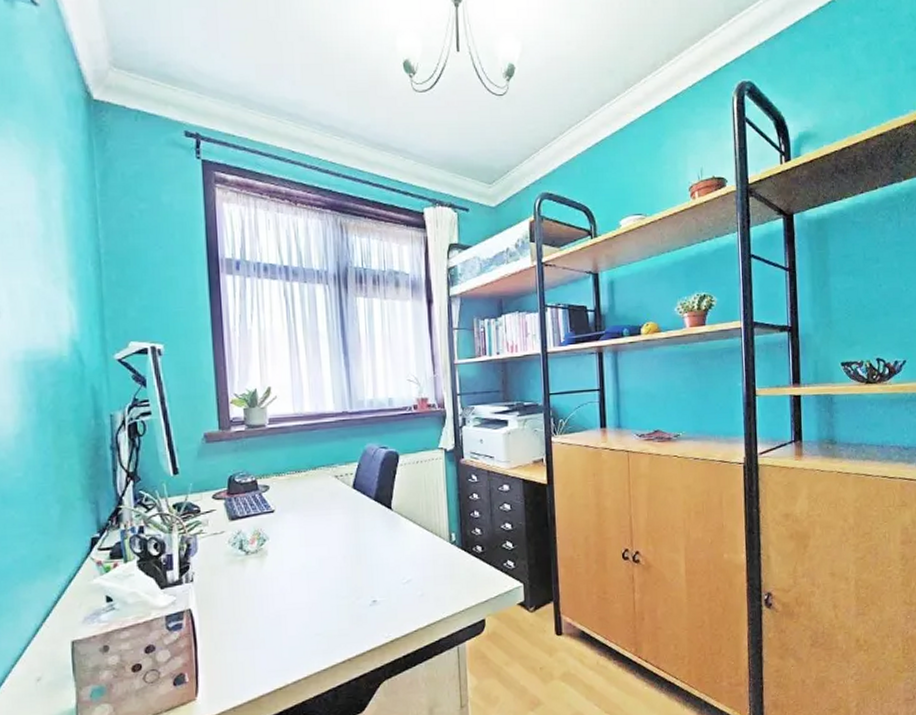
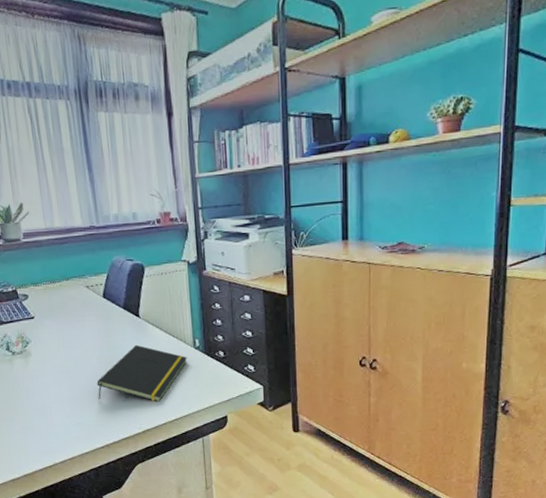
notepad: none [341,540,443,606] -> present [96,344,188,402]

